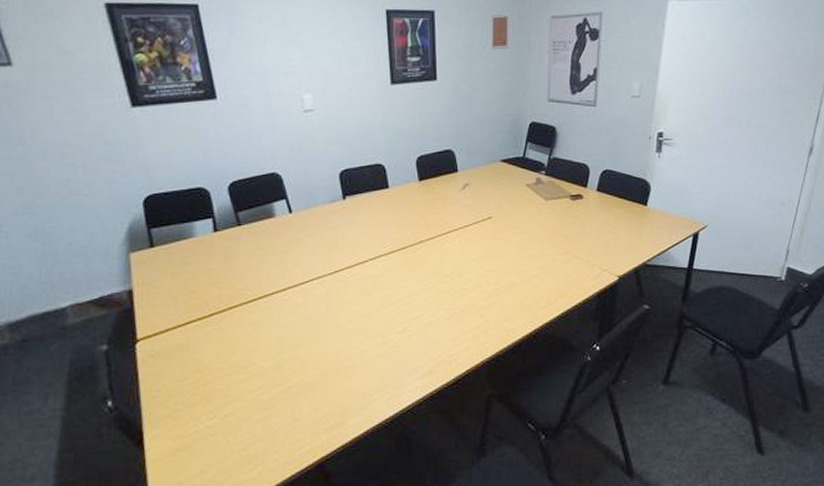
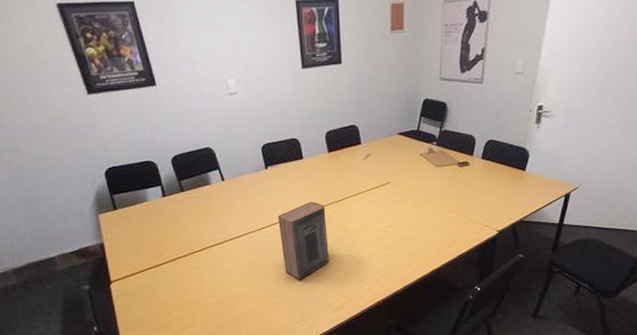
book: none [356,239,418,337] -> present [278,202,330,280]

